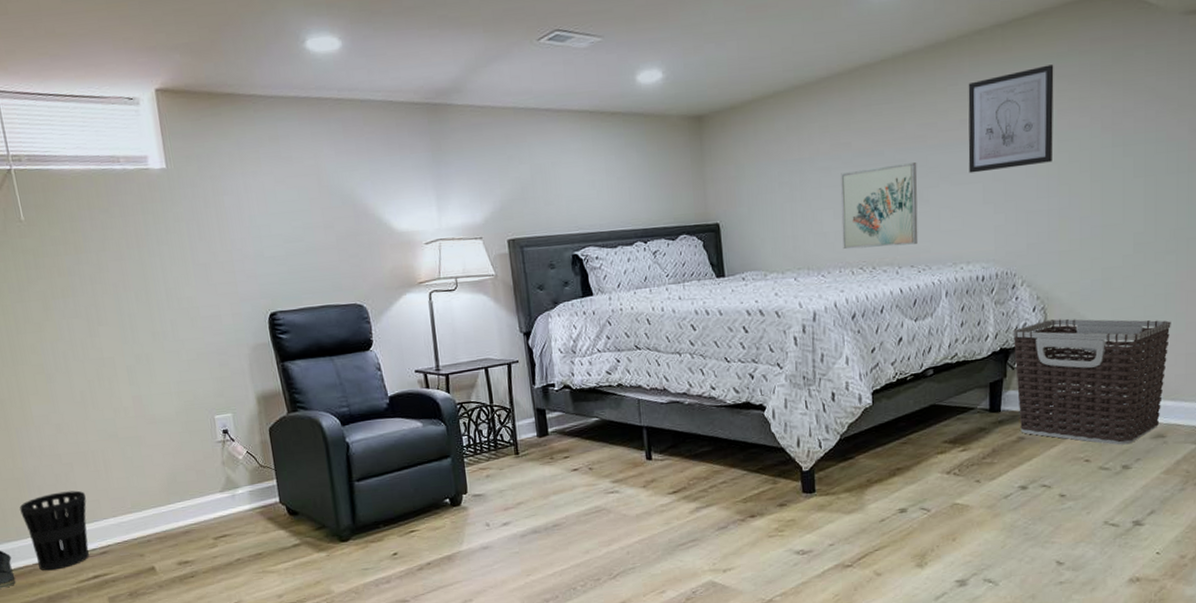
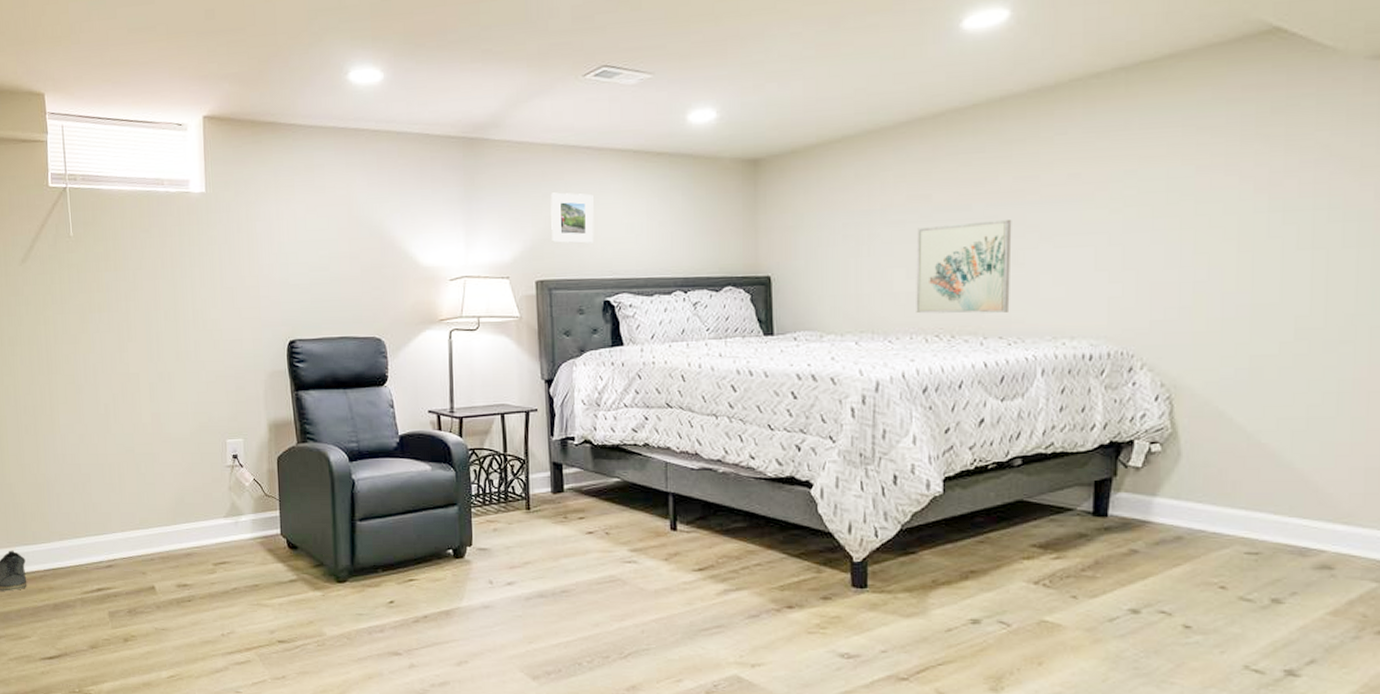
wastebasket: present [19,490,89,571] -> none [38,501,99,578]
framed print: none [515,154,559,203] -> present [550,192,594,244]
wall art: present [968,64,1054,174] -> none [1077,114,1193,235]
clothes hamper: present [1012,319,1171,445] -> none [1126,412,1345,573]

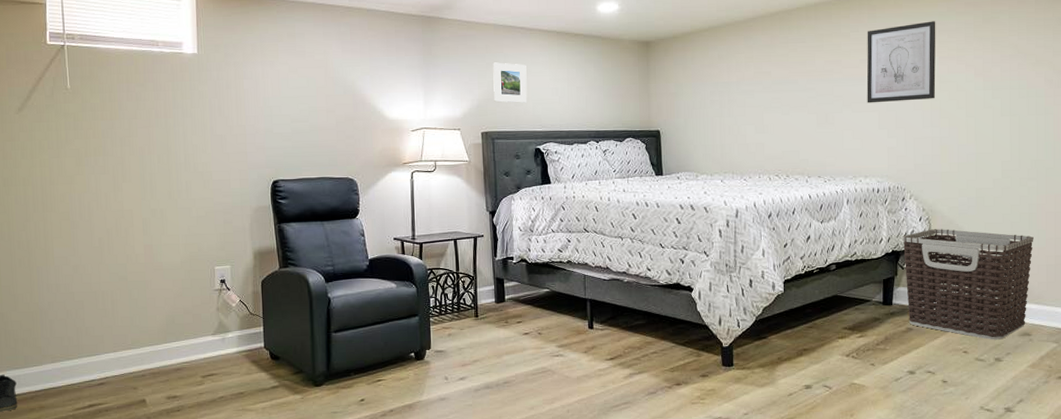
wall art: present [916,220,1012,314] -> none [761,92,825,159]
wall art: none [1077,114,1193,235] -> present [866,21,936,103]
clothes hamper: none [1126,412,1345,573] -> present [902,229,1034,340]

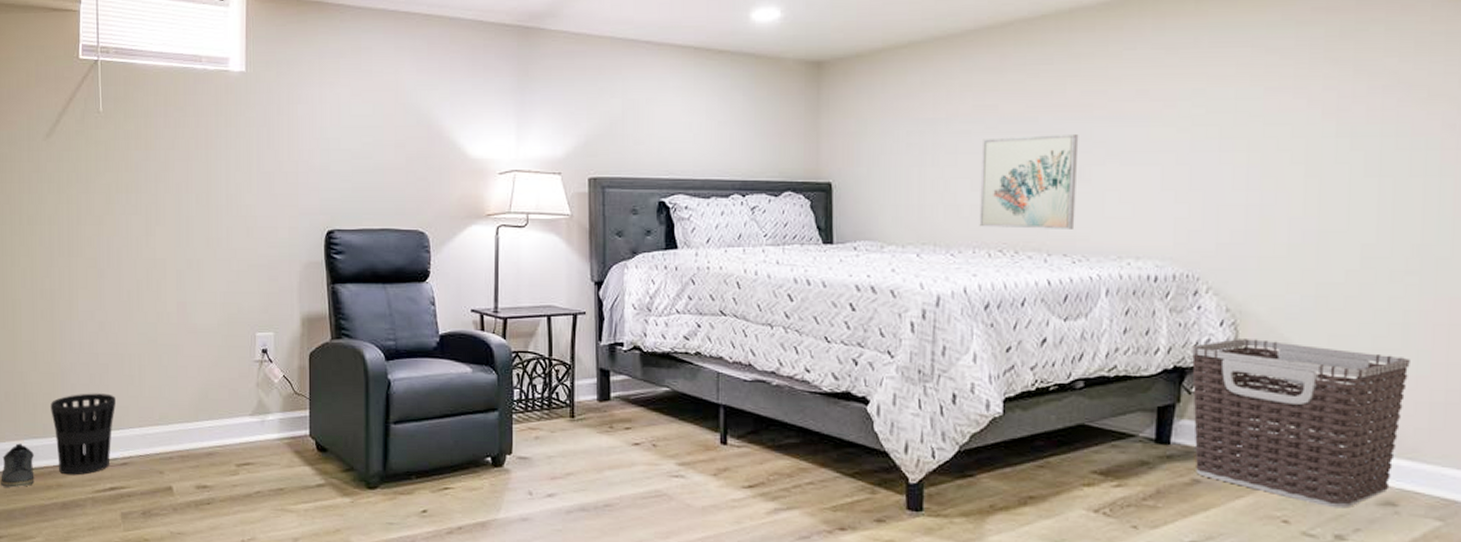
wastebasket: none [31,326,91,398] -> present [51,393,116,476]
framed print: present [493,62,527,103] -> none [607,87,651,141]
wall art: none [761,92,825,159] -> present [979,135,1079,229]
wall art: present [866,21,936,103] -> none [1144,34,1262,153]

